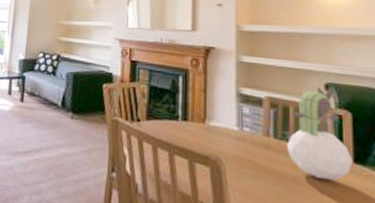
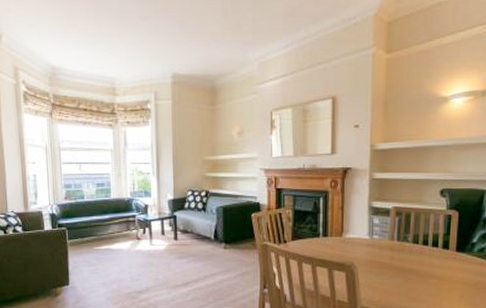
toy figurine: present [287,87,353,180] -> none [407,193,456,268]

